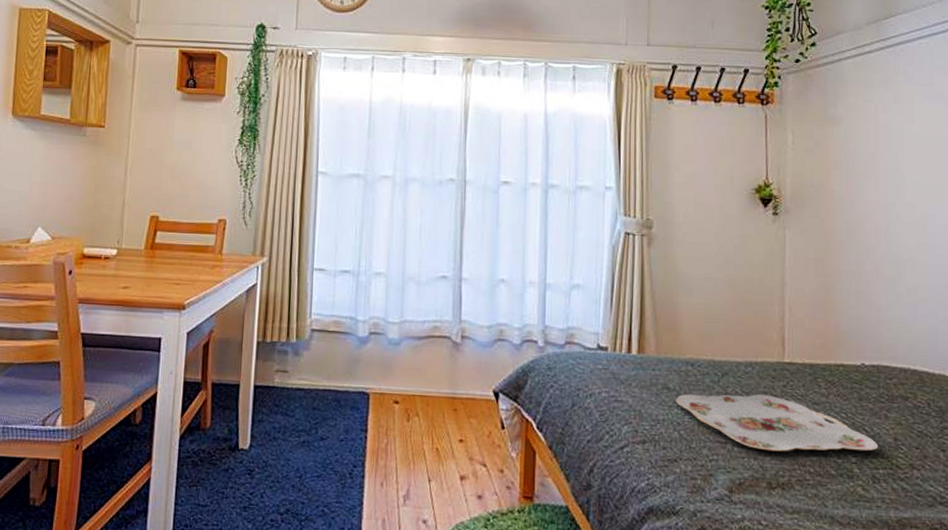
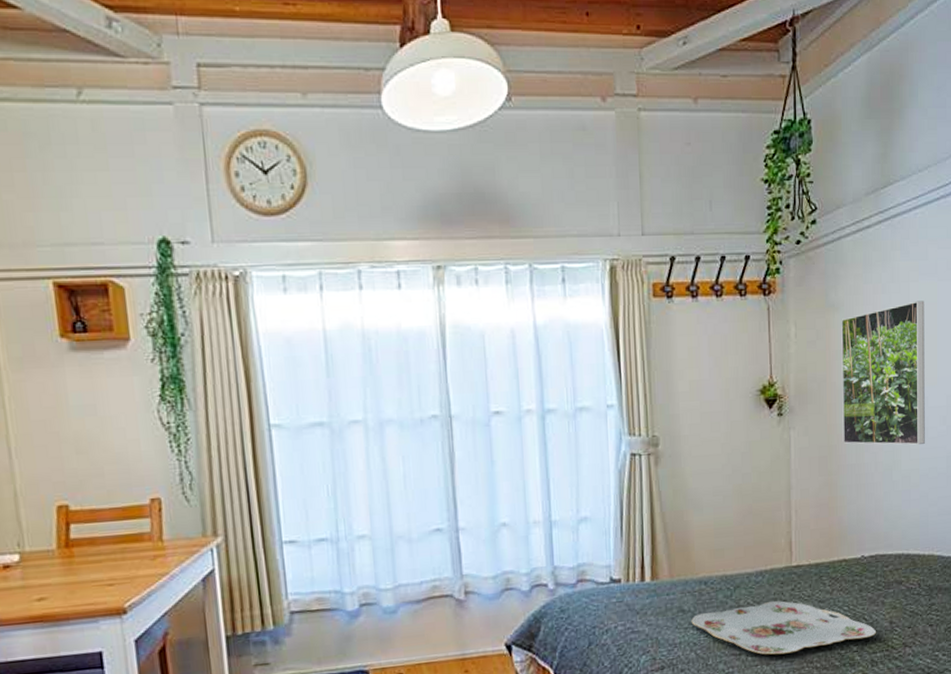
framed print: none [840,122,933,260] -> present [841,300,925,445]

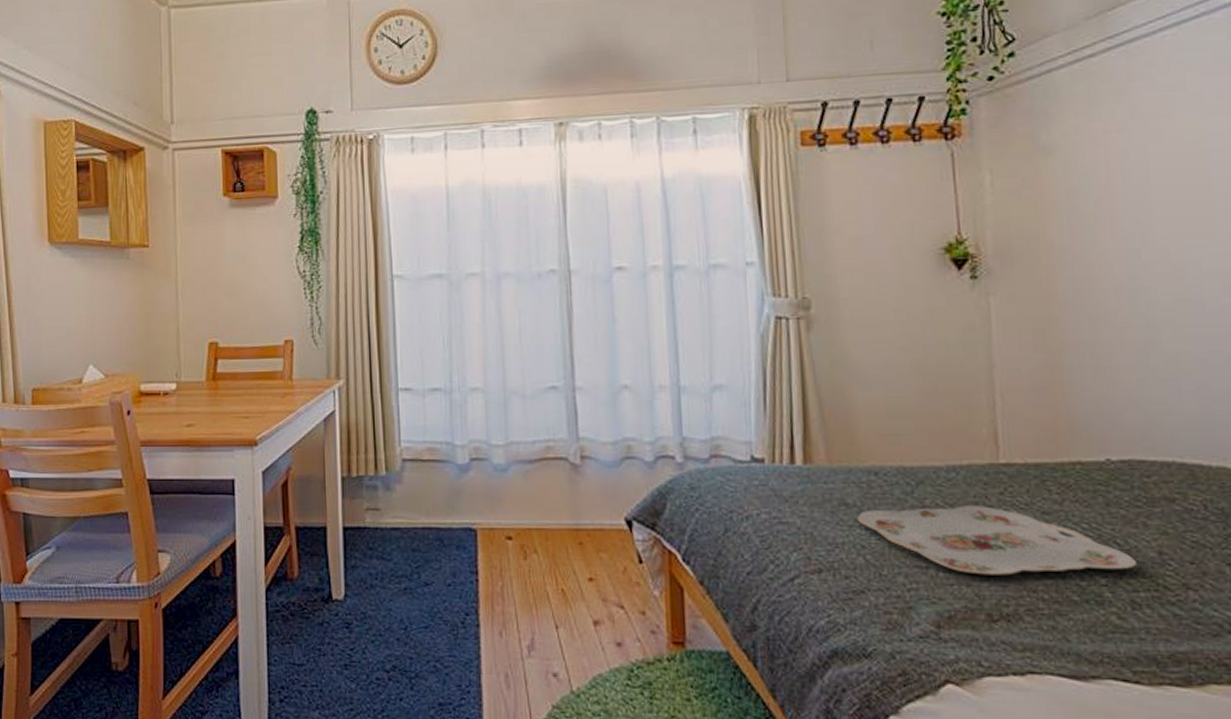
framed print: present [841,300,925,445] -> none [1057,139,1200,320]

